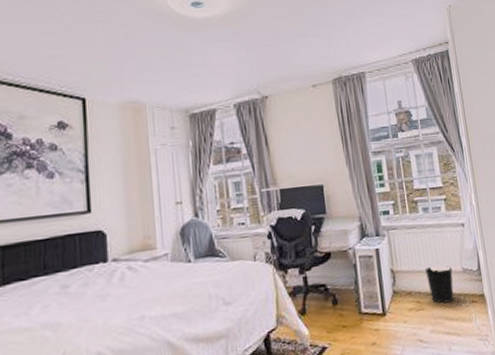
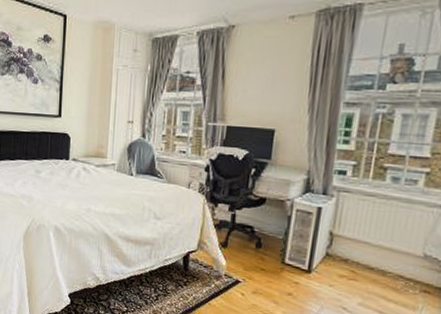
wastebasket: present [424,266,454,304] -> none [370,241,409,284]

